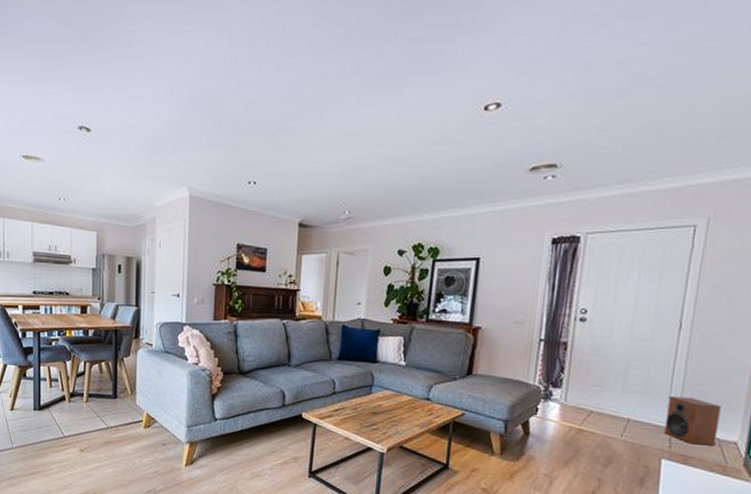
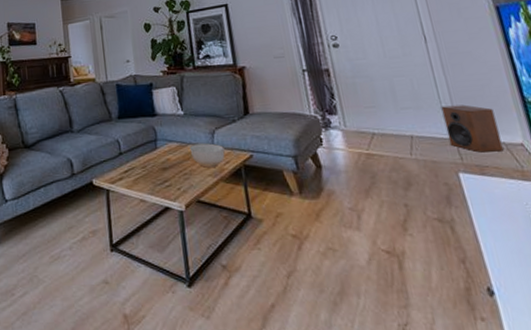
bowl: none [403,395,438,420] -> present [189,143,225,169]

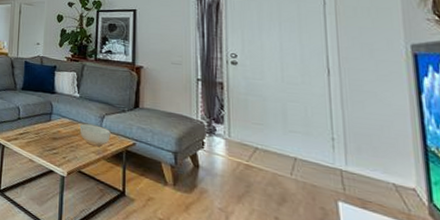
speaker: present [441,104,504,153] -> none [332,137,392,191]

